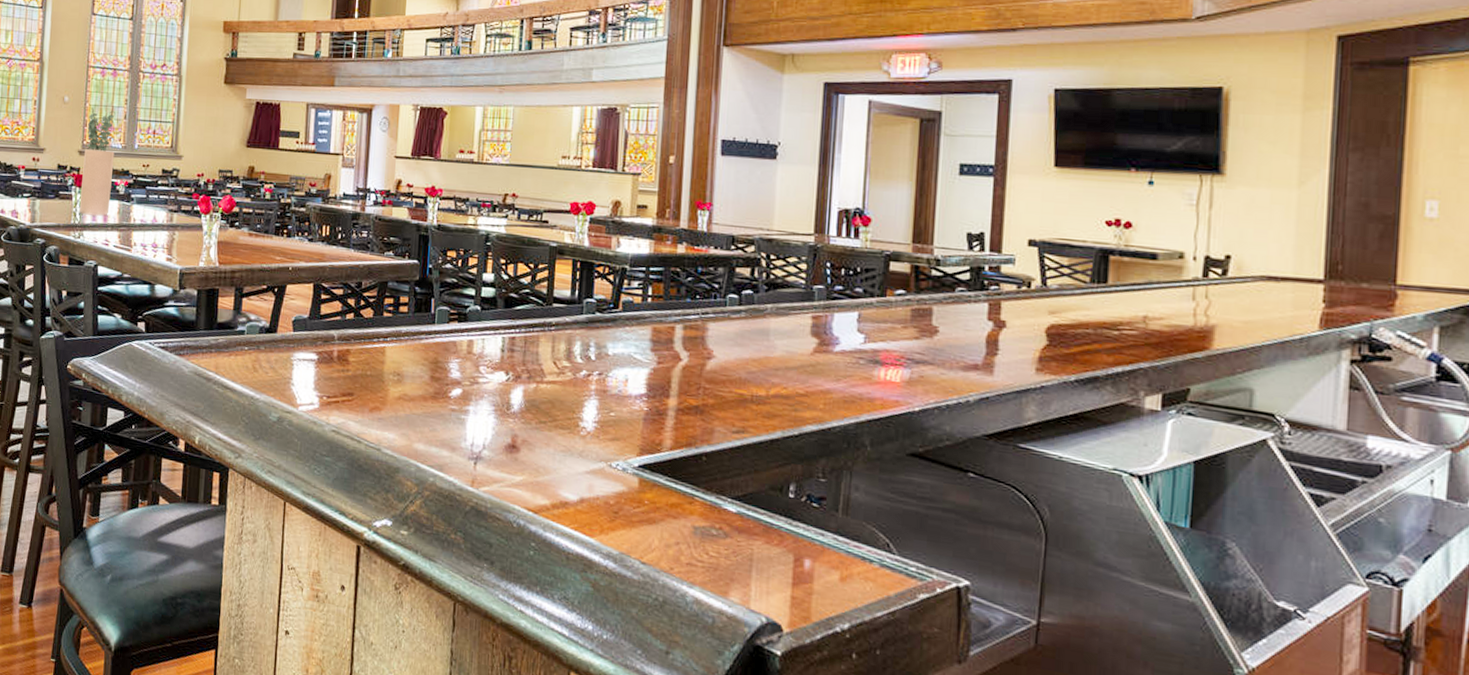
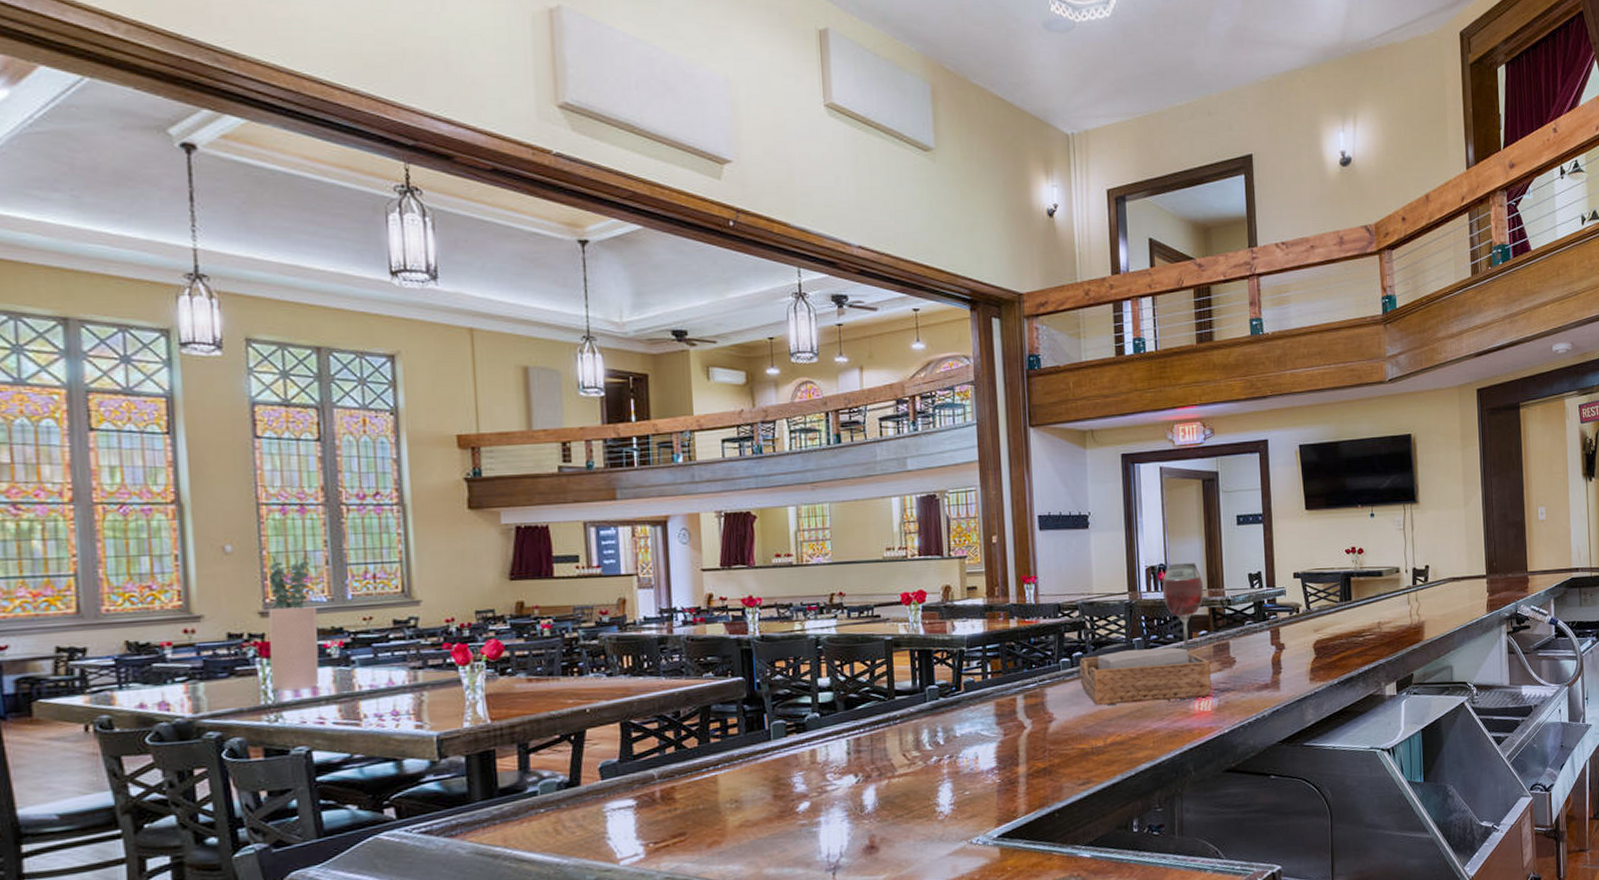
napkin holder: none [747,296,906,366] -> present [1079,647,1212,706]
wineglass: none [855,209,908,312] -> present [1162,563,1204,653]

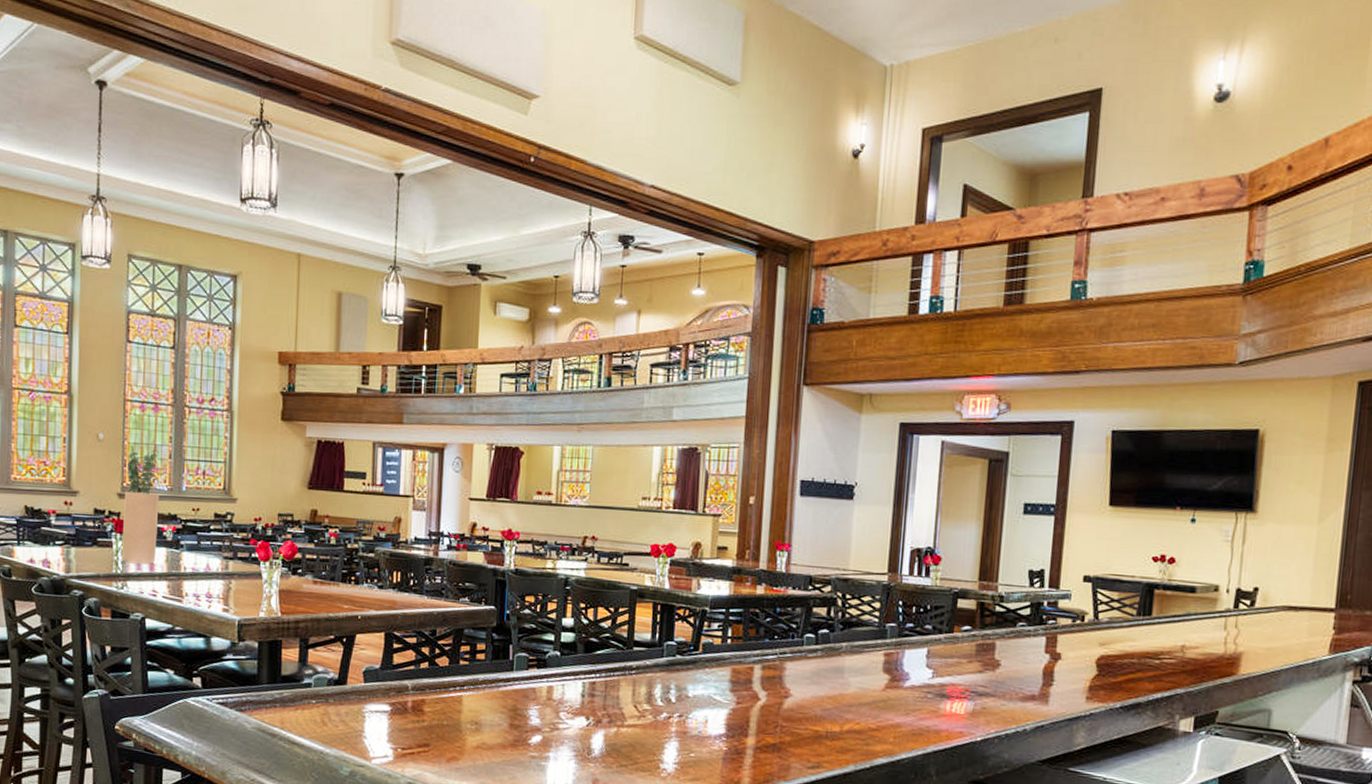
napkin holder: present [1079,647,1212,706] -> none [822,634,971,698]
wineglass: present [1162,563,1204,653] -> none [926,548,975,648]

